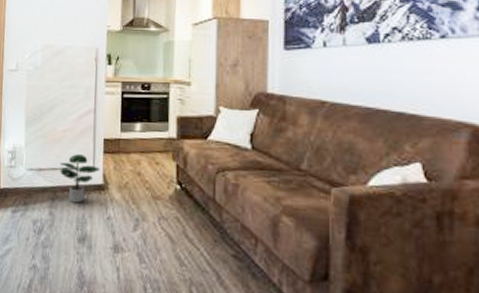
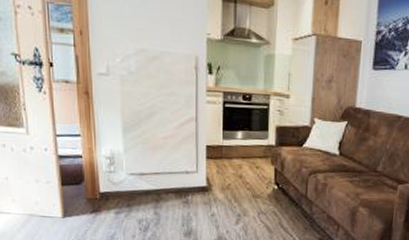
potted plant: present [59,154,101,203] -> none [161,159,204,203]

